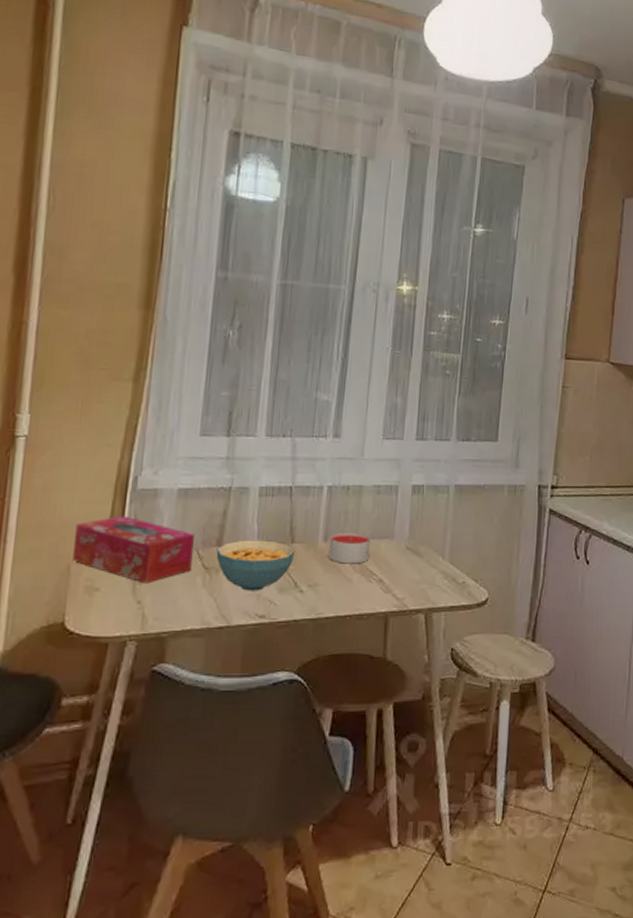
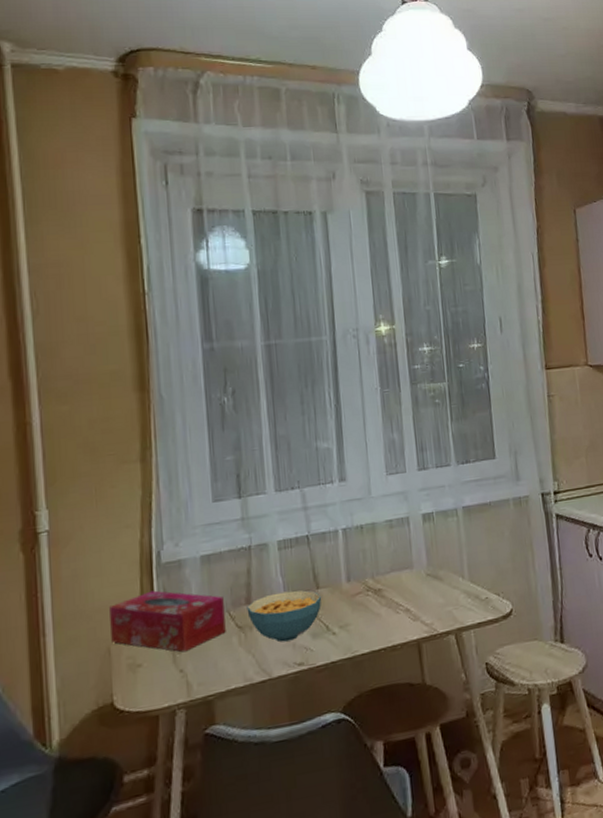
candle: present [329,533,371,564] -> none [353,568,393,601]

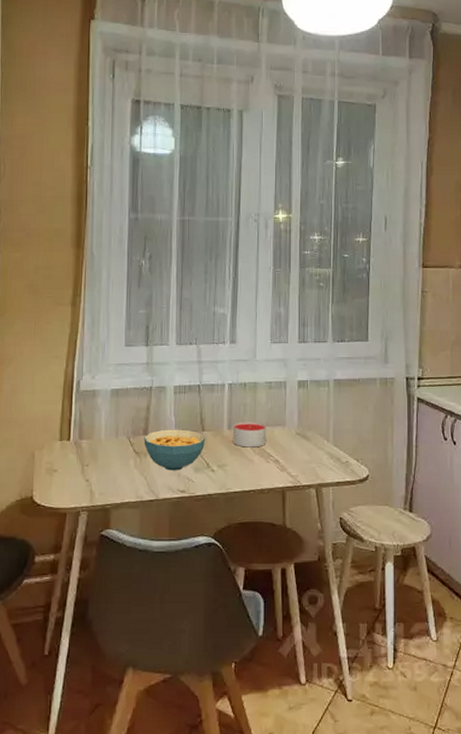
tissue box: present [109,590,226,653] -> none [36,412,126,466]
candle: none [353,568,393,601] -> present [233,422,267,448]

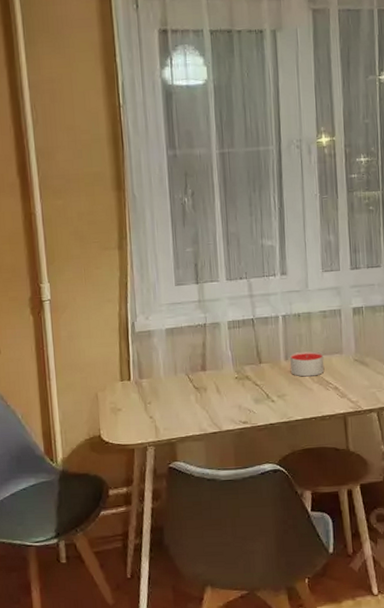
cereal bowl: present [144,429,206,471] -> none [202,363,264,404]

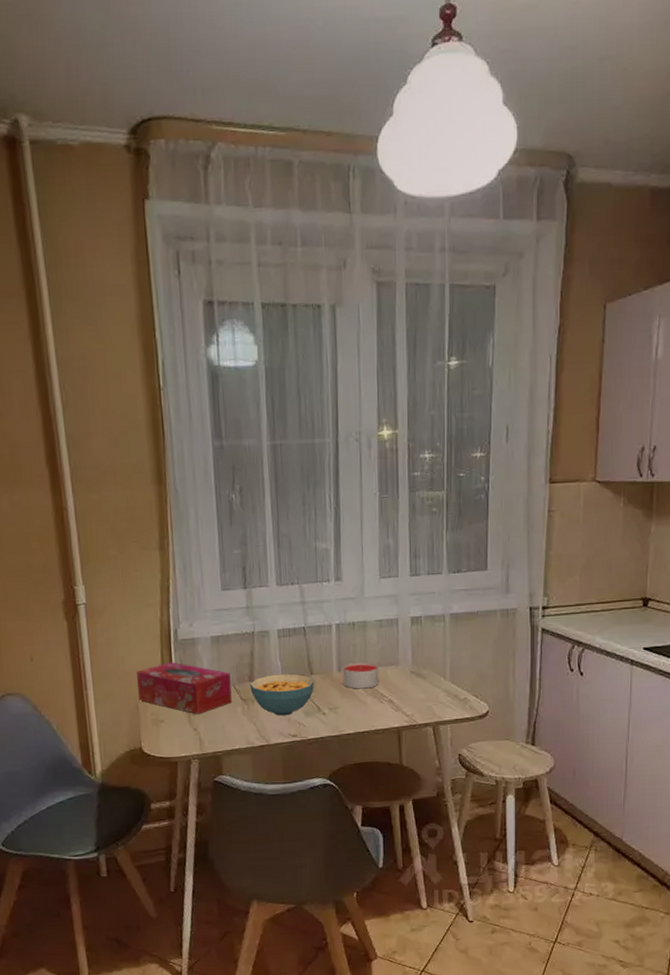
tissue box: none [96,353,186,403] -> present [137,662,232,715]
cereal bowl: none [202,363,264,404] -> present [250,674,315,716]

